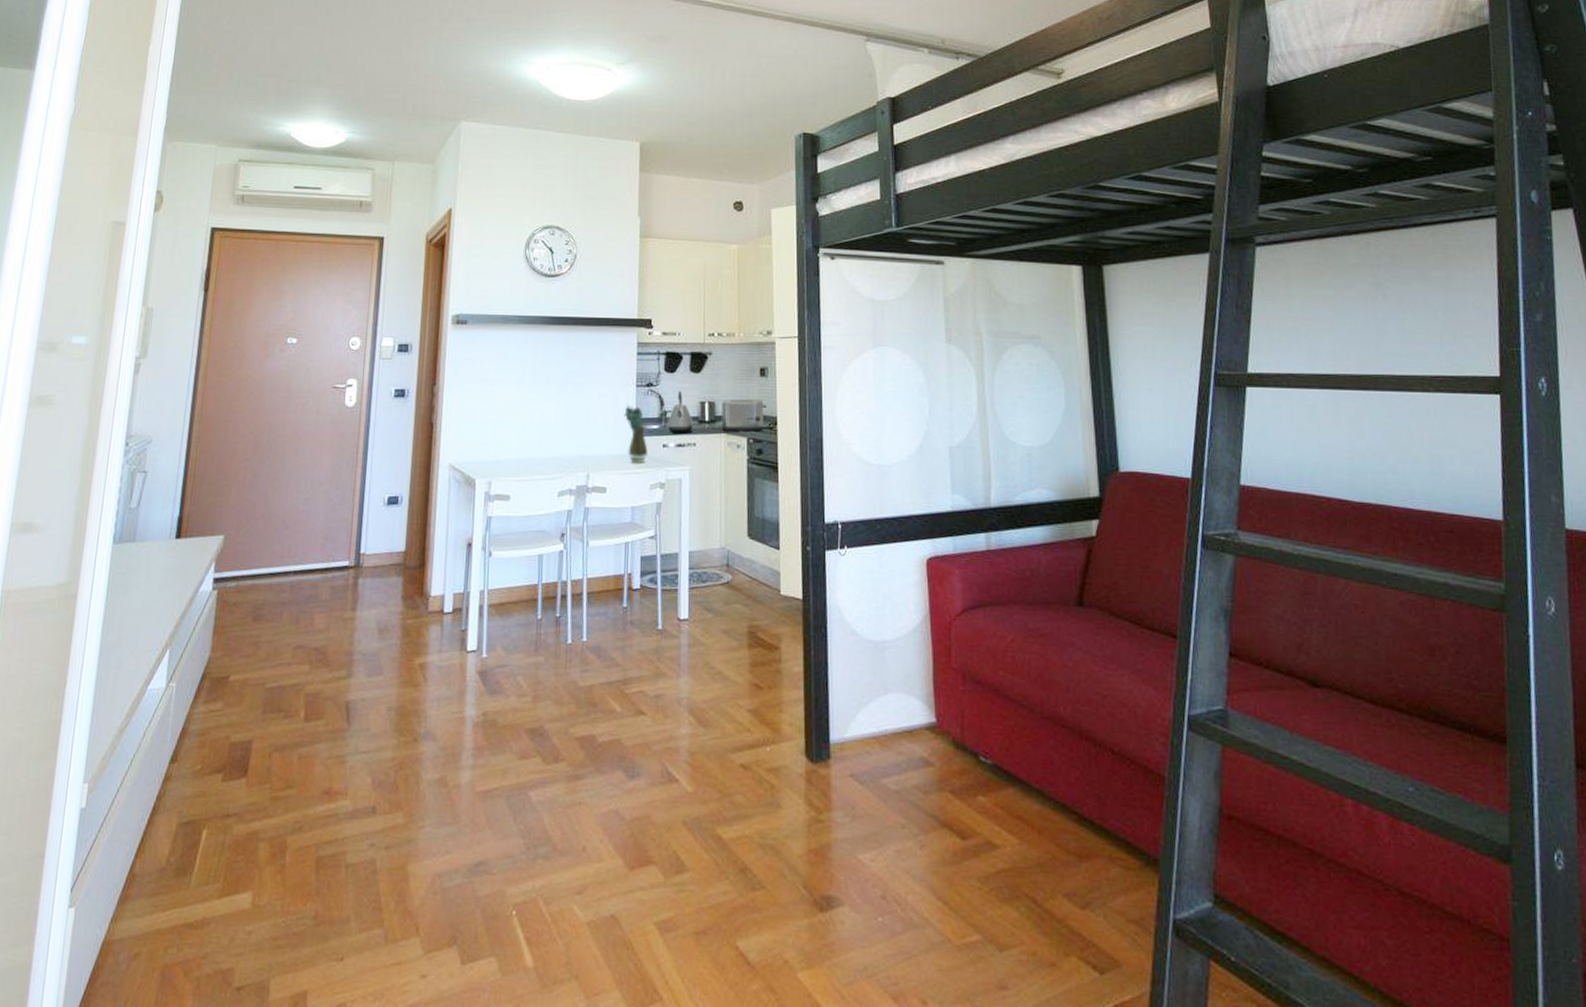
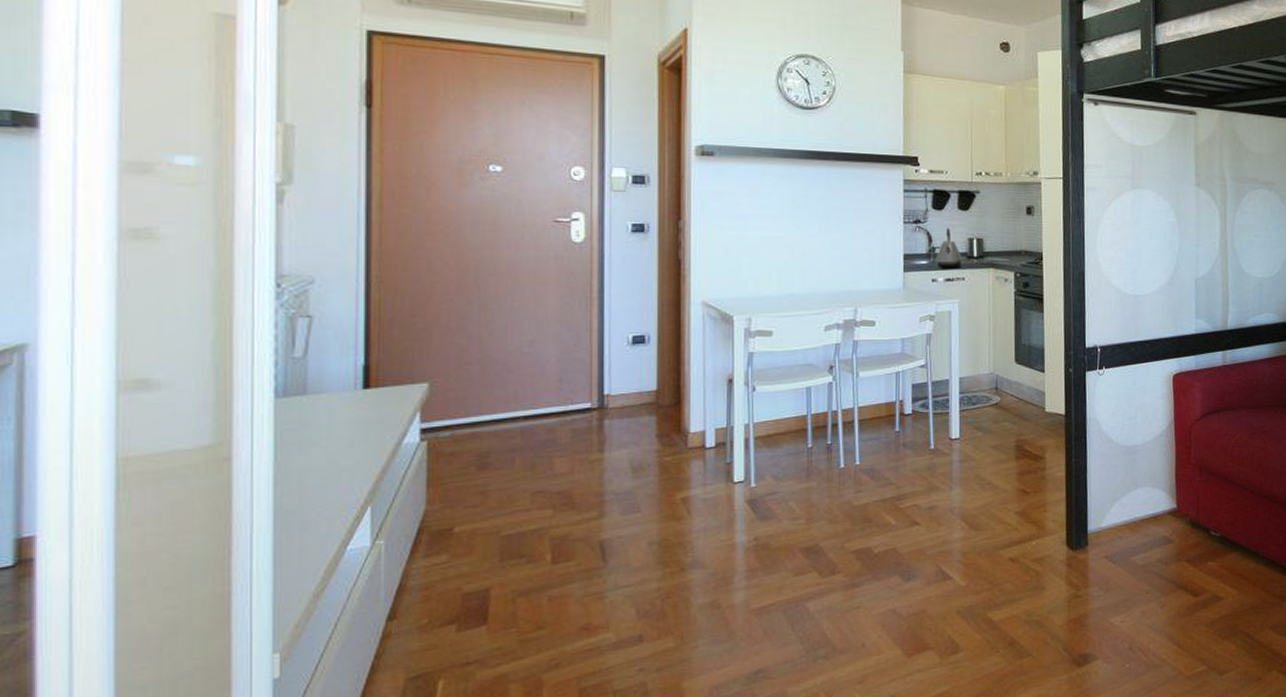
vase: present [624,404,648,463] -> none [891,241,917,297]
toaster: present [721,398,766,432] -> none [989,235,1033,267]

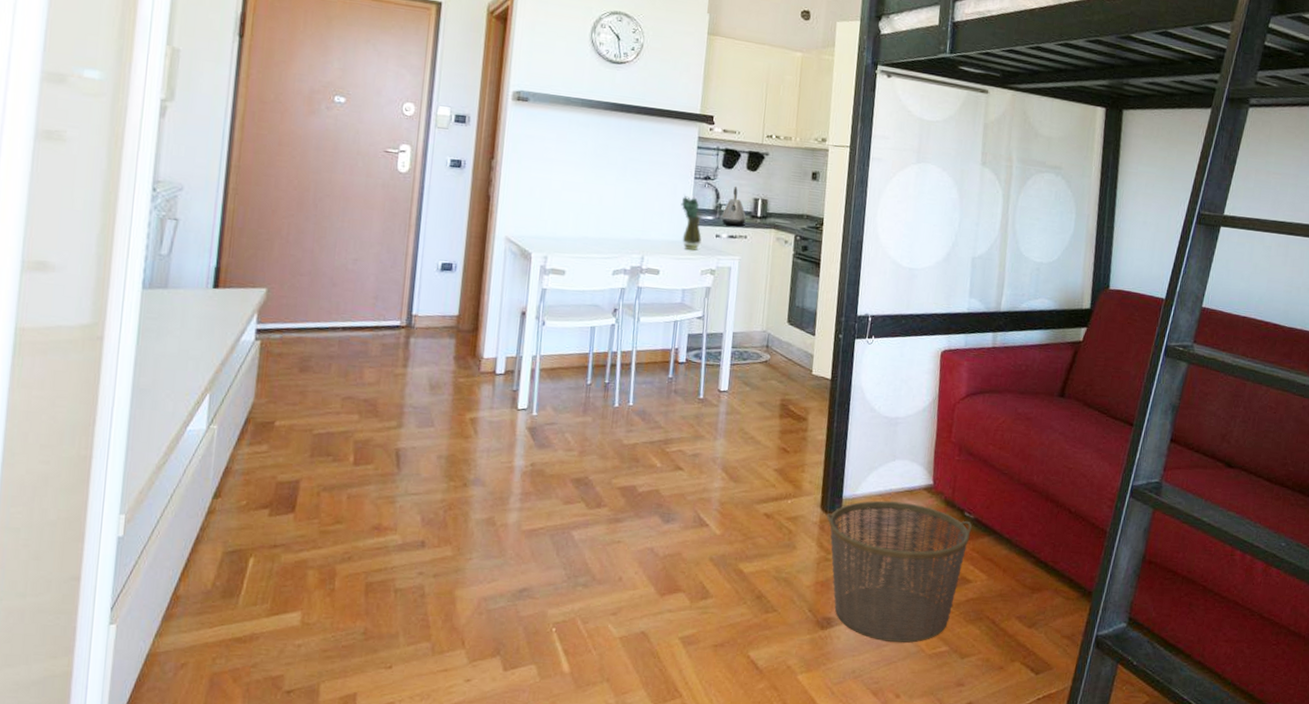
vase: none [891,241,917,297] -> present [681,195,702,251]
basket: none [1072,529,1219,670] -> present [826,500,973,643]

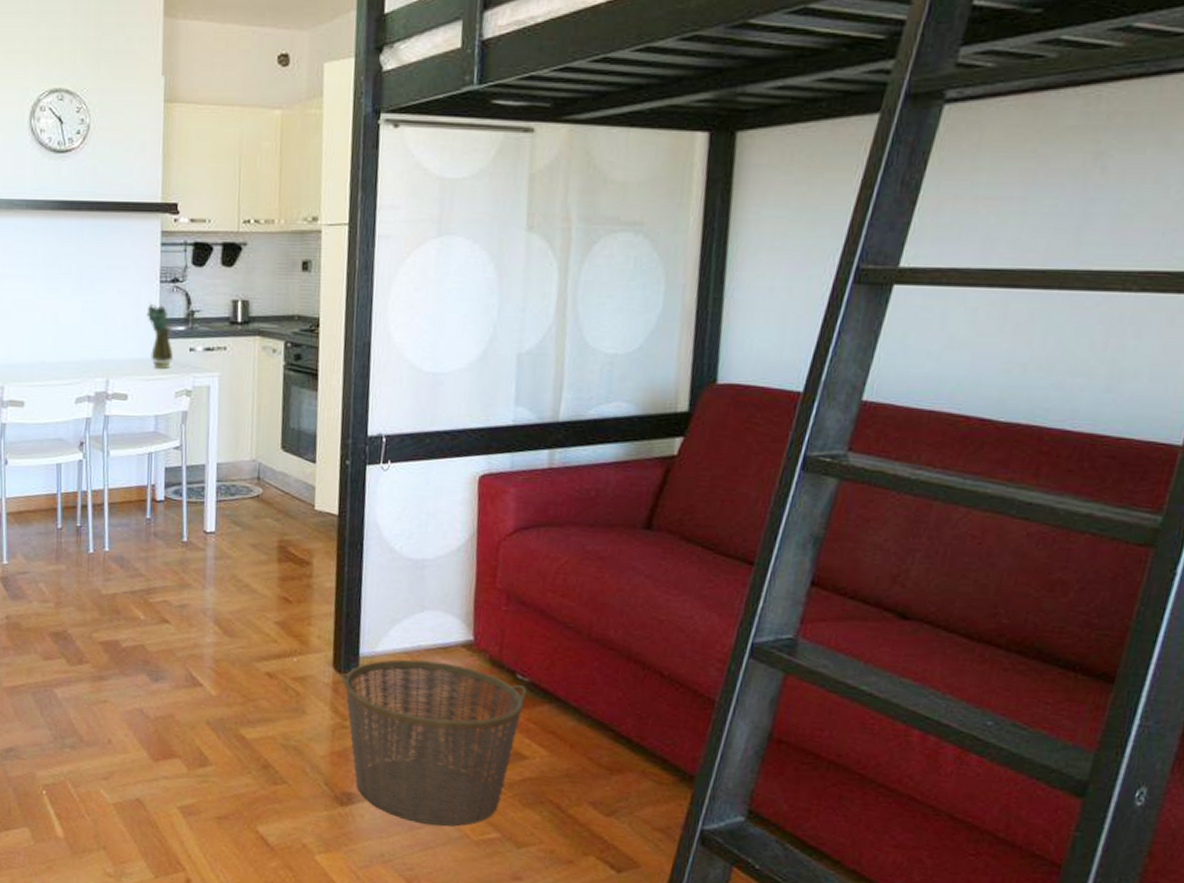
kettle: present [721,186,746,226] -> none [195,287,224,336]

